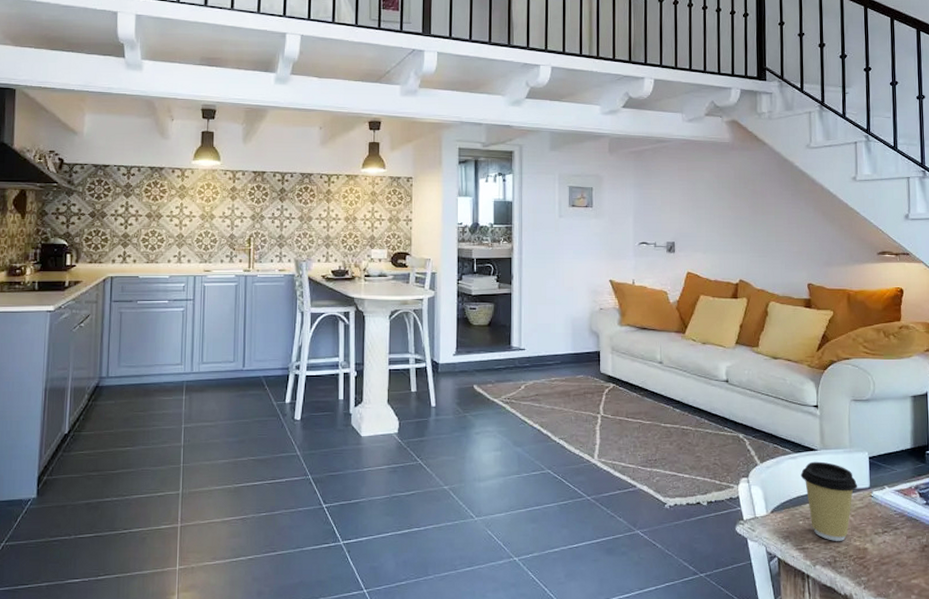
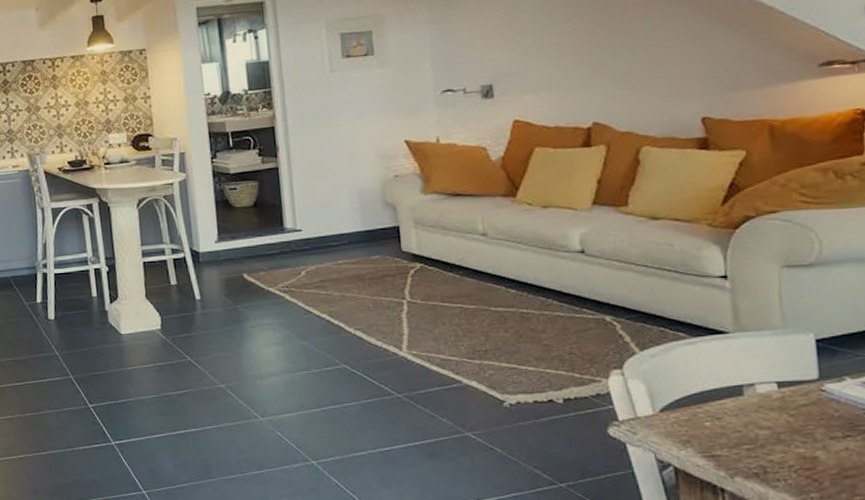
coffee cup: present [800,461,858,541] -> none [703,347,799,447]

